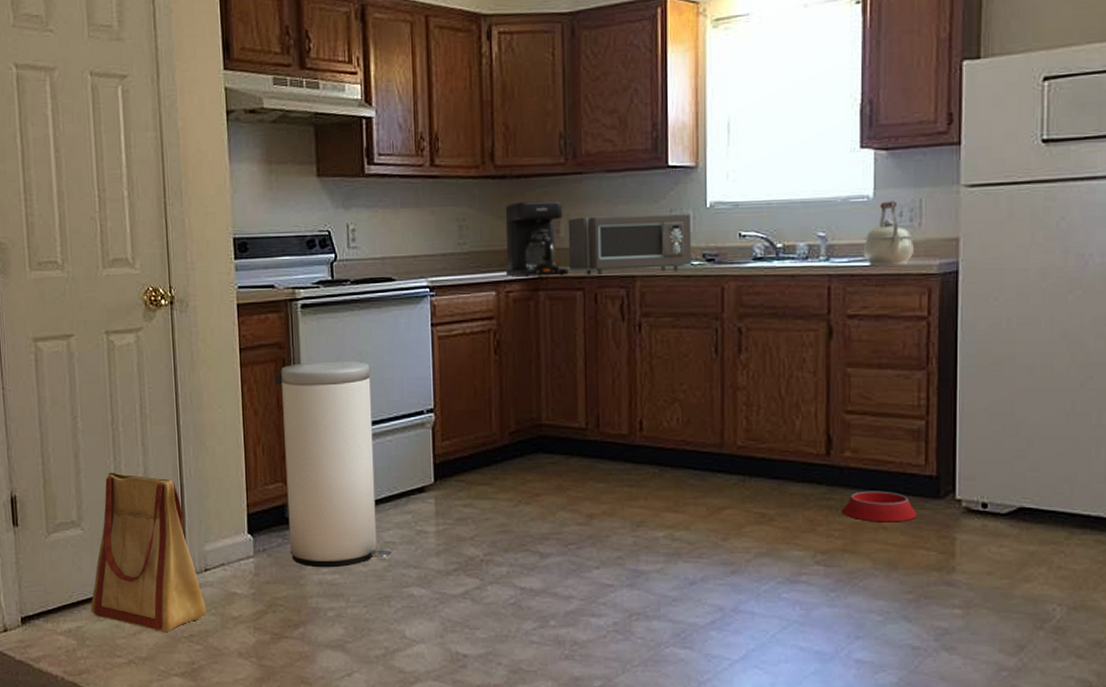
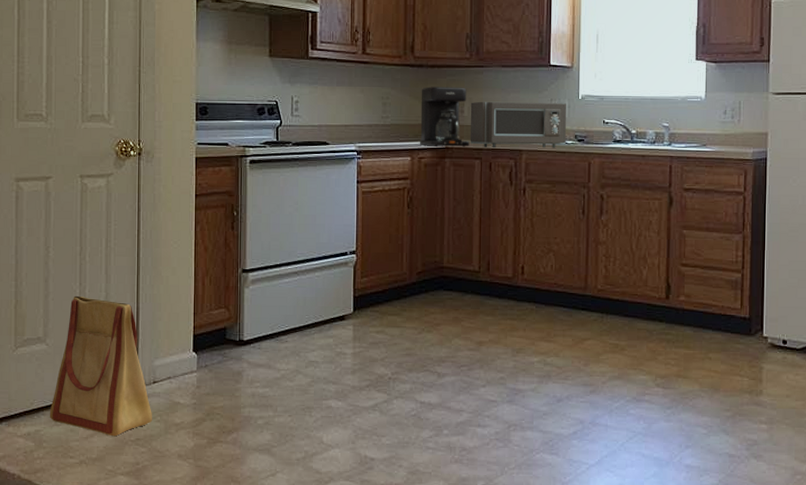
pedal bin: present [275,361,392,568] -> none [224,208,315,382]
pet bowl: present [841,491,917,522] -> none [677,328,734,354]
kettle: present [863,201,915,267] -> none [696,102,735,152]

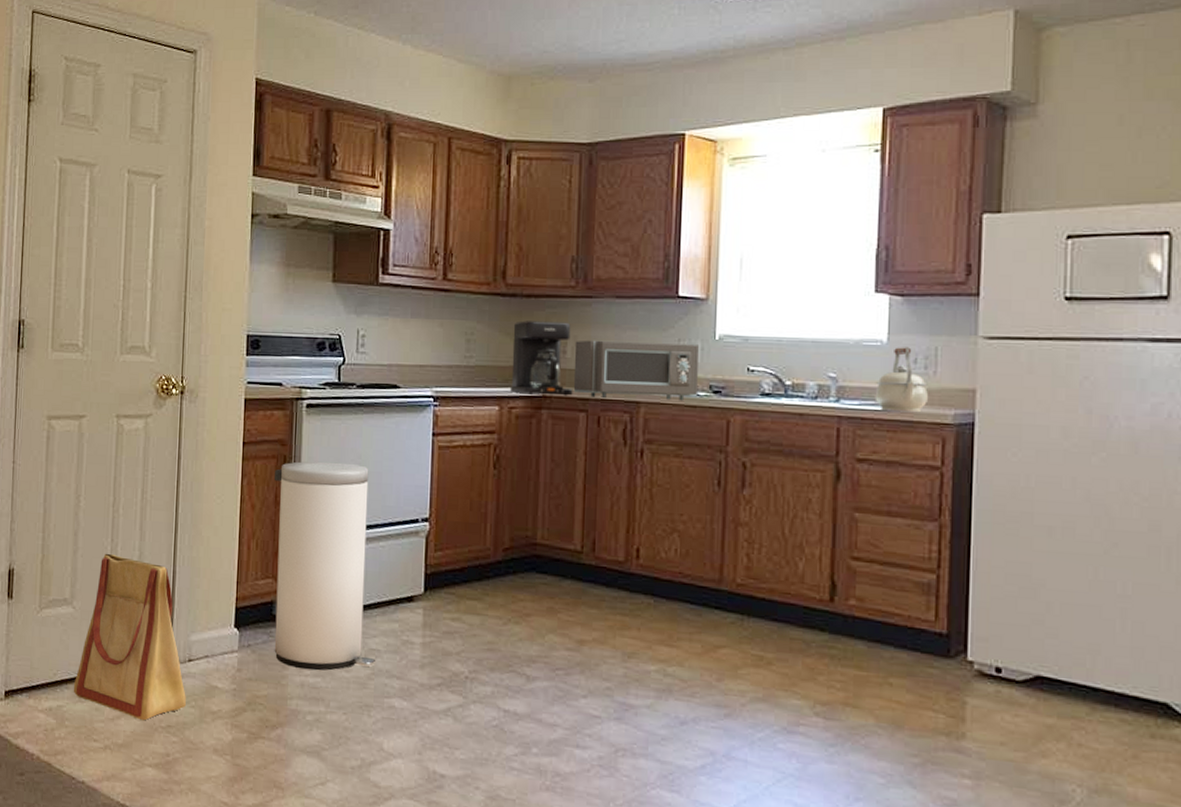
pedal bin: none [224,208,315,382] -> present [274,461,376,671]
kettle: none [696,102,735,152] -> present [874,347,929,413]

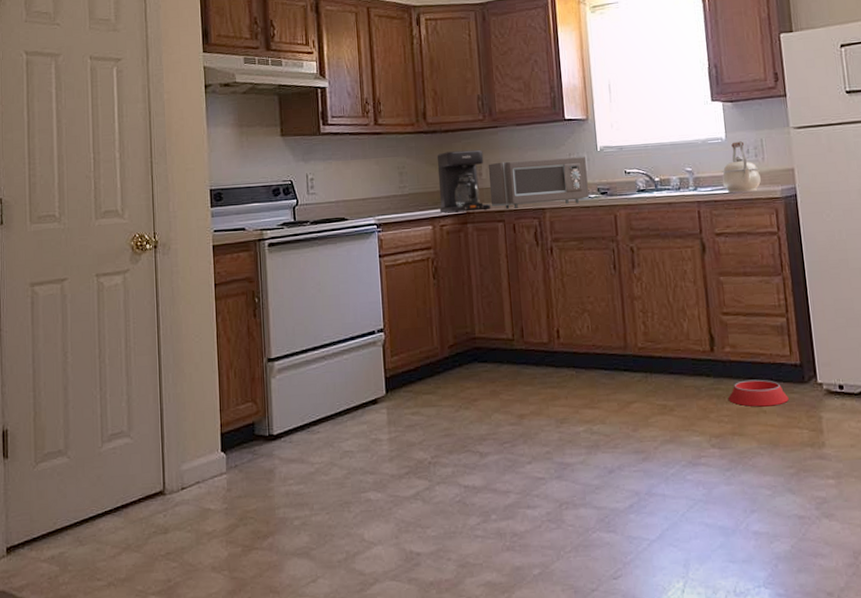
shopping bag: present [73,553,186,721] -> none [73,401,182,553]
pedal bin: present [274,461,376,671] -> none [246,290,351,480]
pet bowl: none [844,642,925,680] -> present [728,379,789,407]

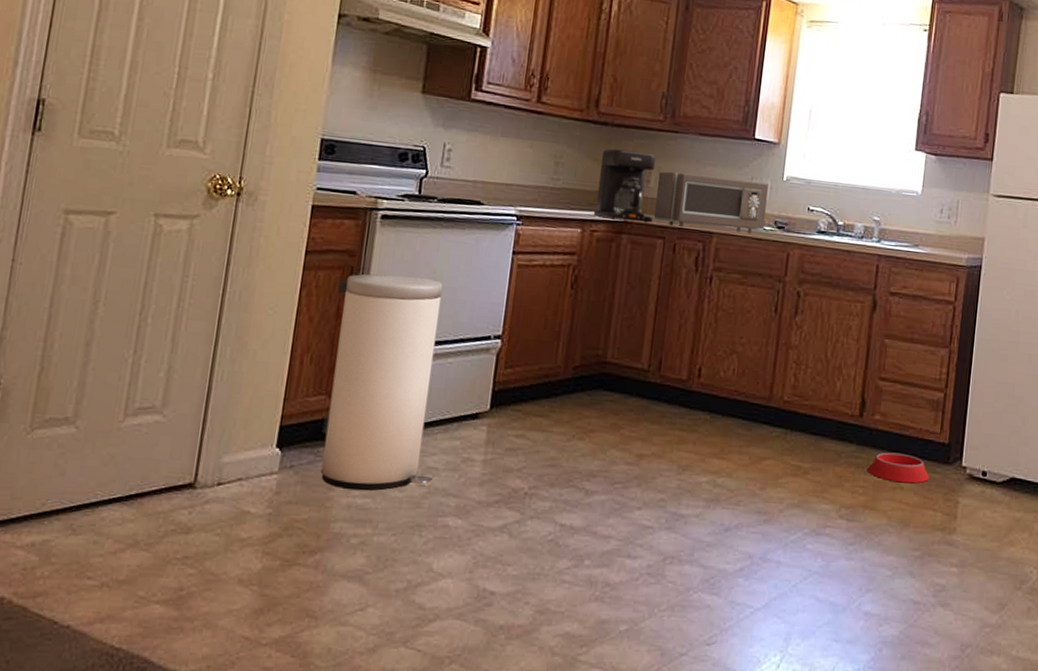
pedal bin: none [246,290,351,480] -> present [320,273,443,491]
kettle: present [722,141,762,194] -> none [908,198,950,256]

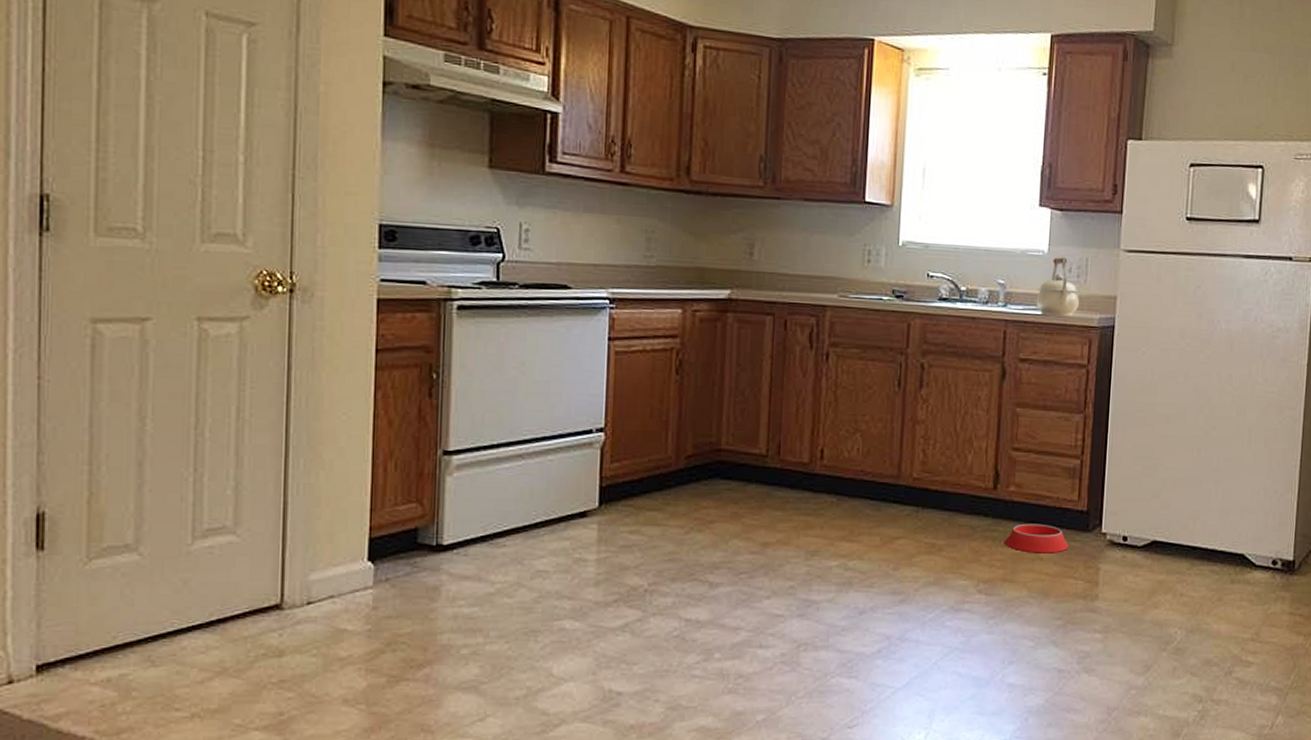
pedal bin: present [320,273,443,491] -> none [418,369,544,600]
coffee maker: present [593,148,656,223] -> none [693,220,760,299]
microwave: present [653,171,769,234] -> none [760,242,883,305]
kettle: none [908,198,950,256] -> present [1036,257,1080,317]

